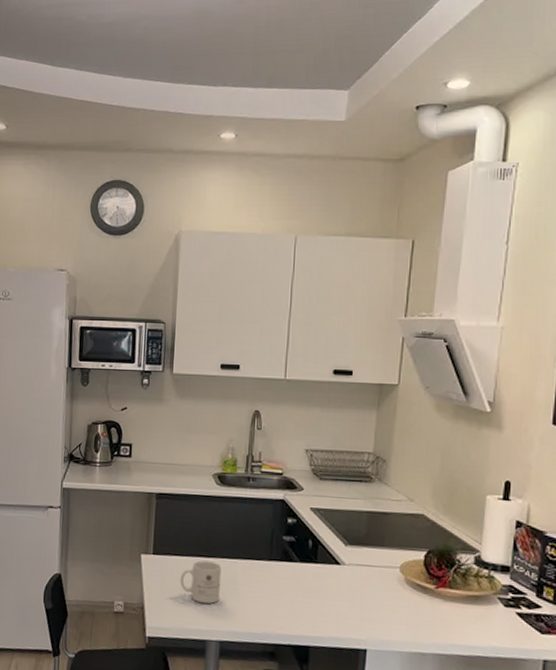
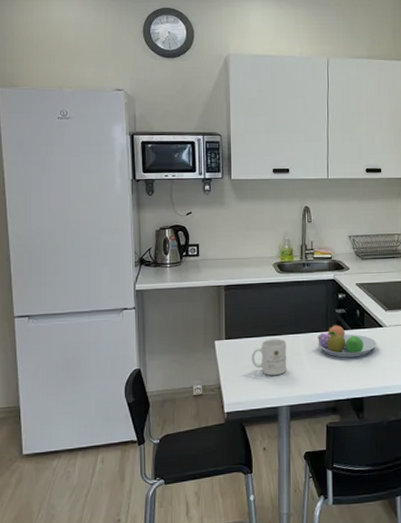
fruit bowl: none [258,553,332,597] -> present [318,324,377,358]

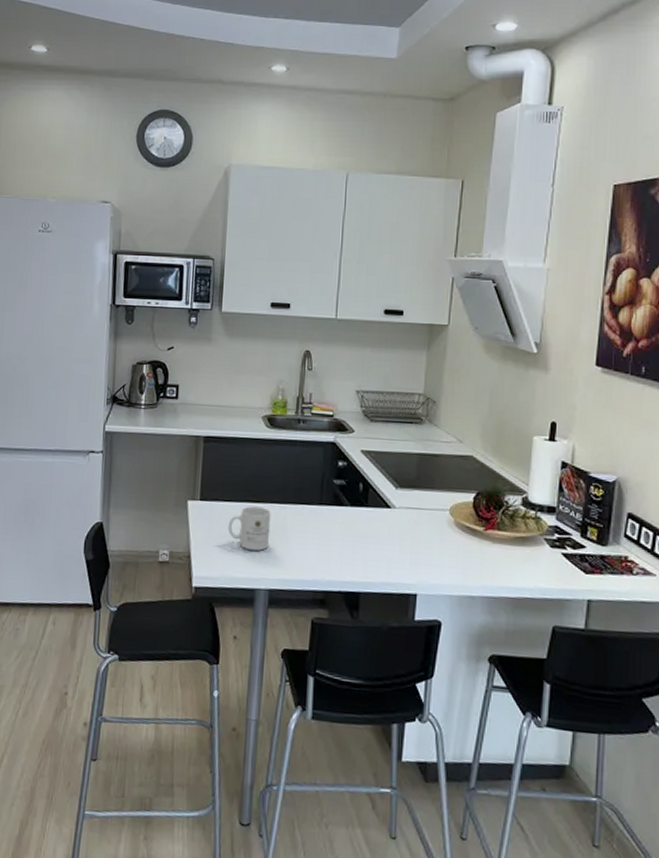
fruit bowl: present [318,324,377,358] -> none [308,497,382,542]

